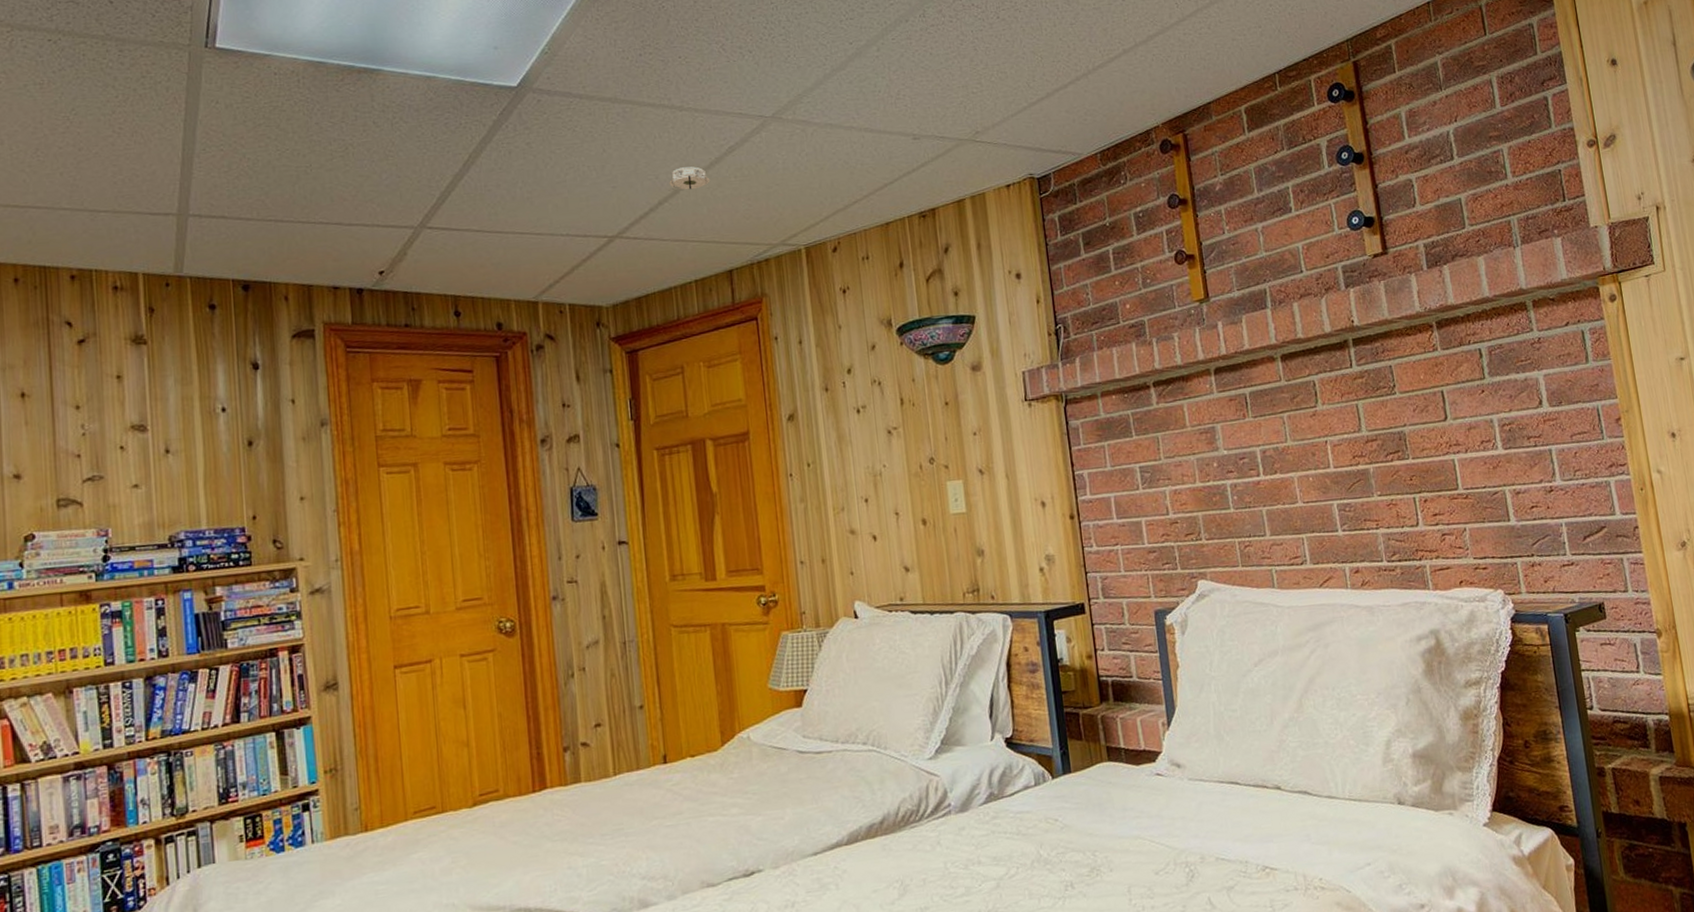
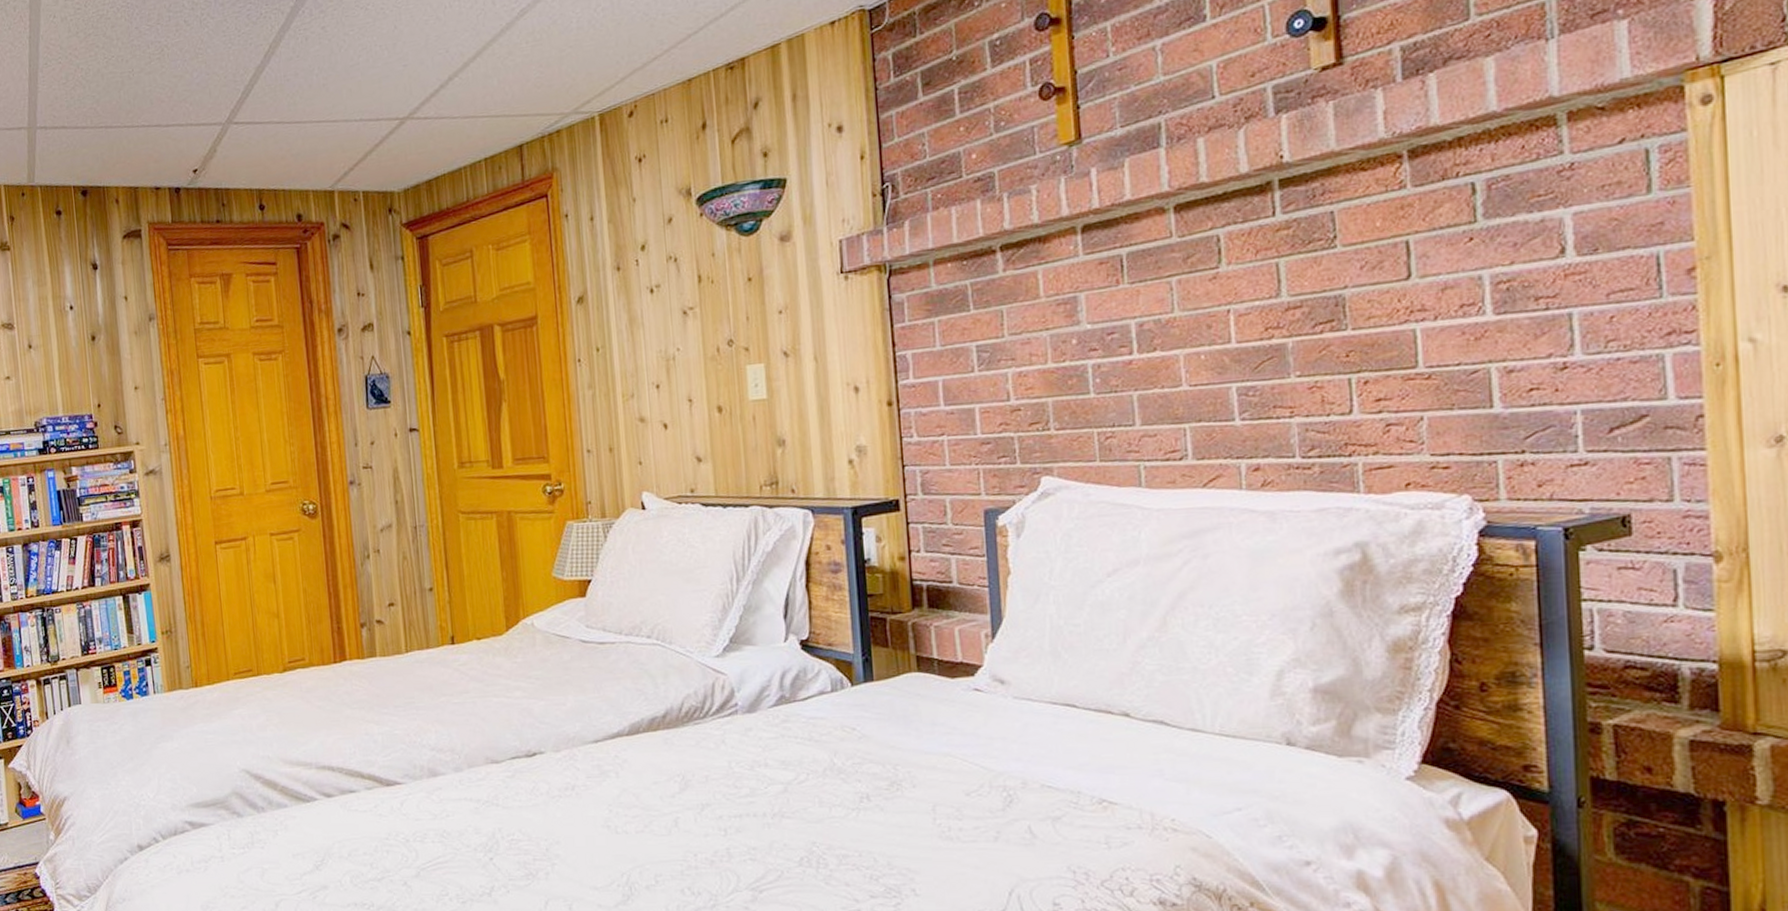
smoke detector: present [668,167,711,191] -> none [459,35,501,65]

